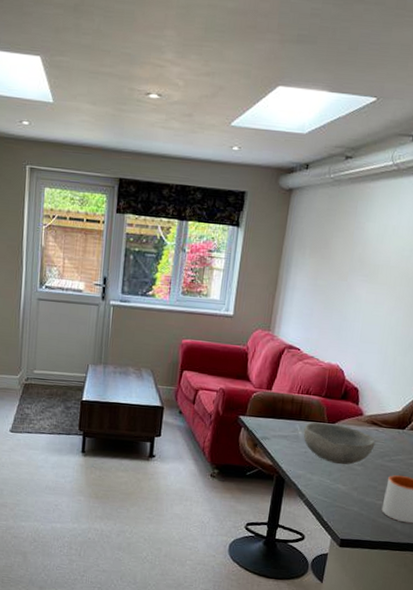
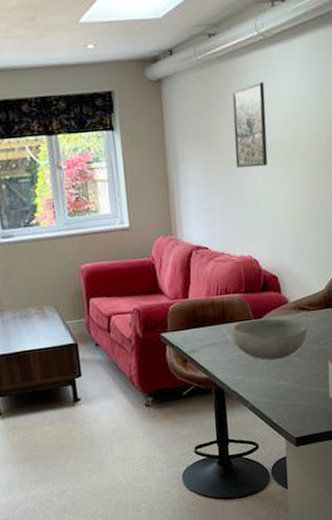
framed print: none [343,208,388,287] -> present [232,81,268,168]

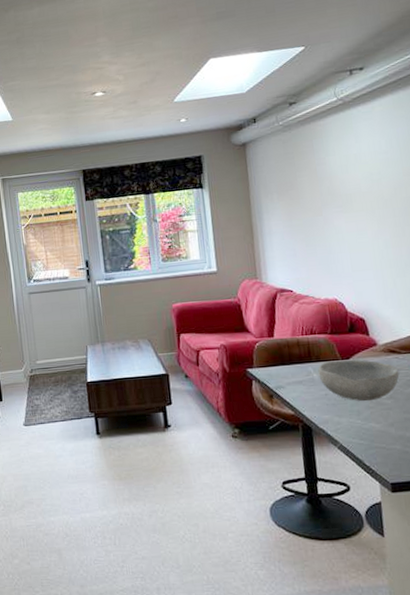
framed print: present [232,81,268,168] -> none [313,140,351,218]

